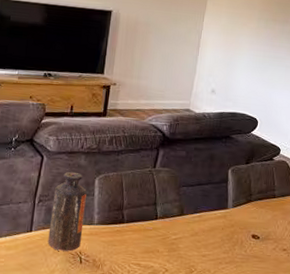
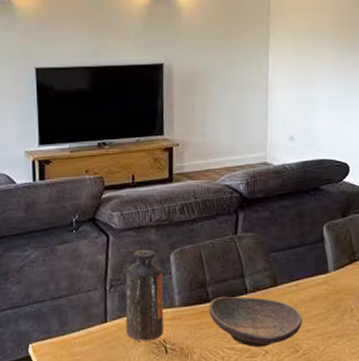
decorative bowl: none [122,219,200,266] -> present [208,296,302,347]

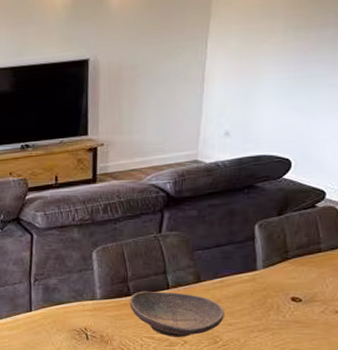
bottle: present [125,249,164,341] -> none [49,247,86,328]

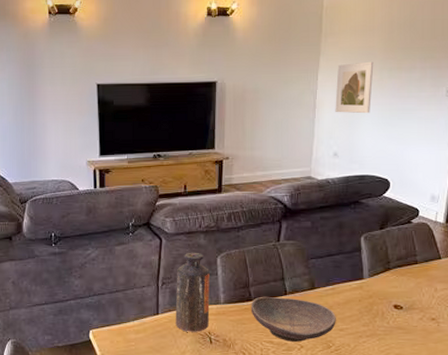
bottle: none [49,247,86,328] -> present [175,252,210,332]
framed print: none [227,21,276,86] -> present [335,61,374,114]

